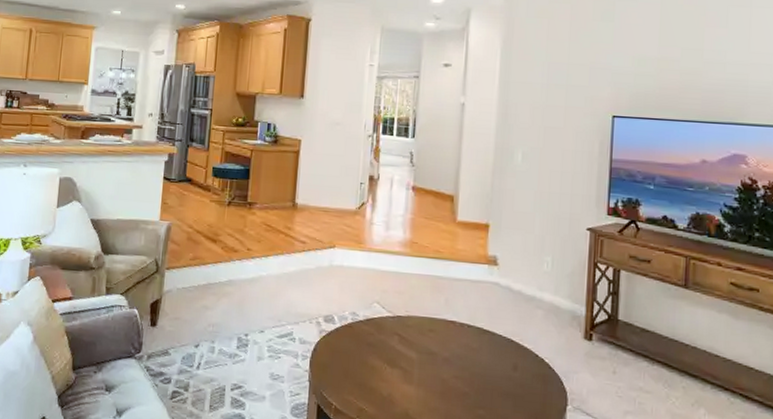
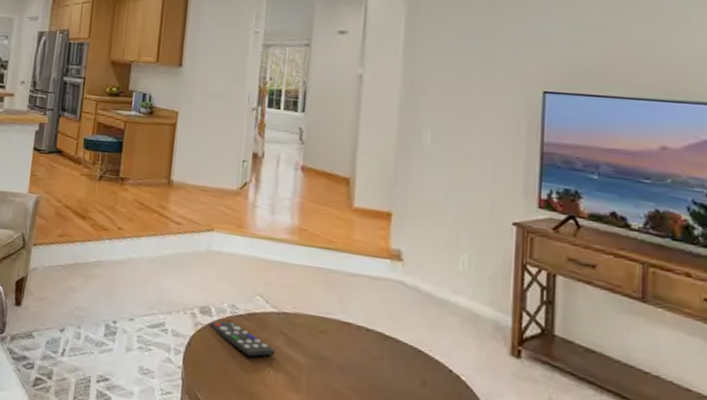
remote control: none [332,327,391,357] -> present [208,321,276,357]

